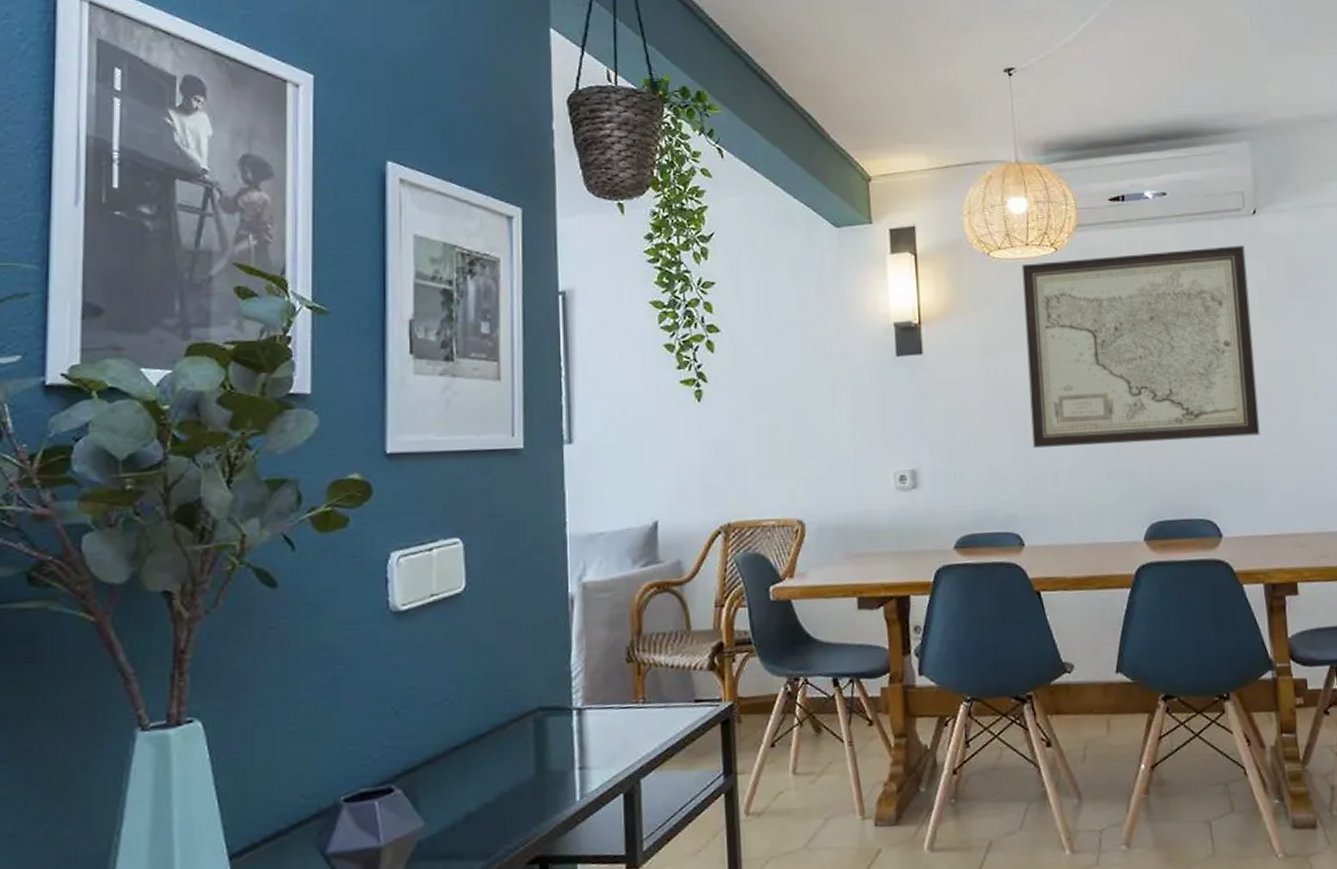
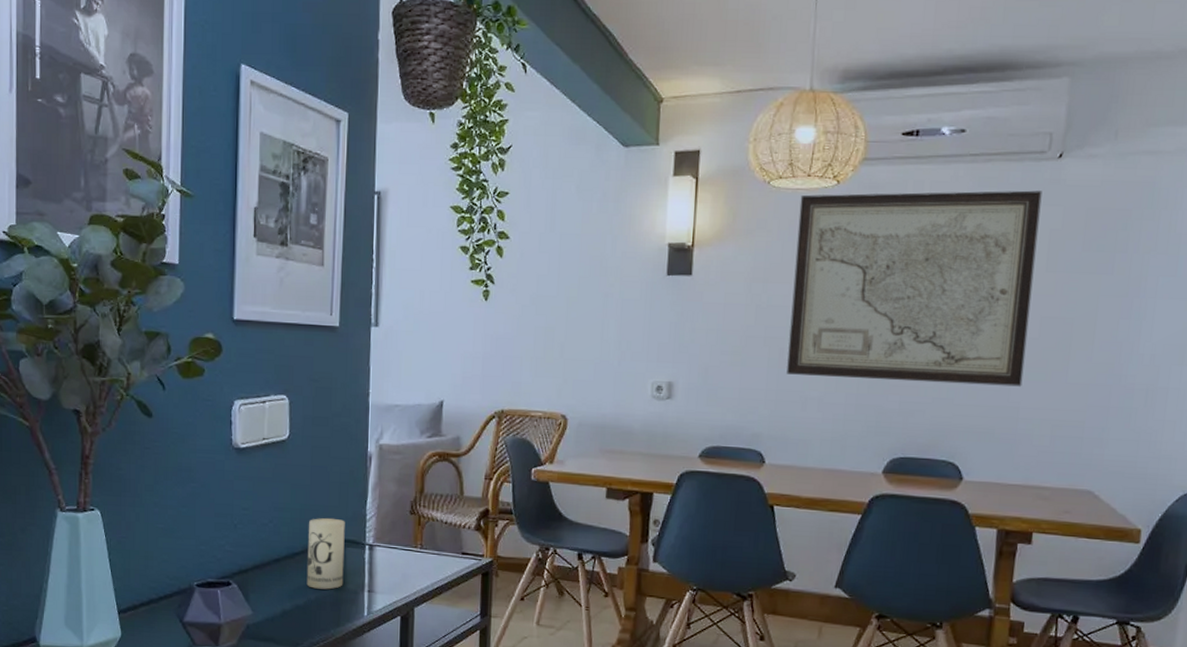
candle: none [496,682,546,777] -> present [306,517,345,590]

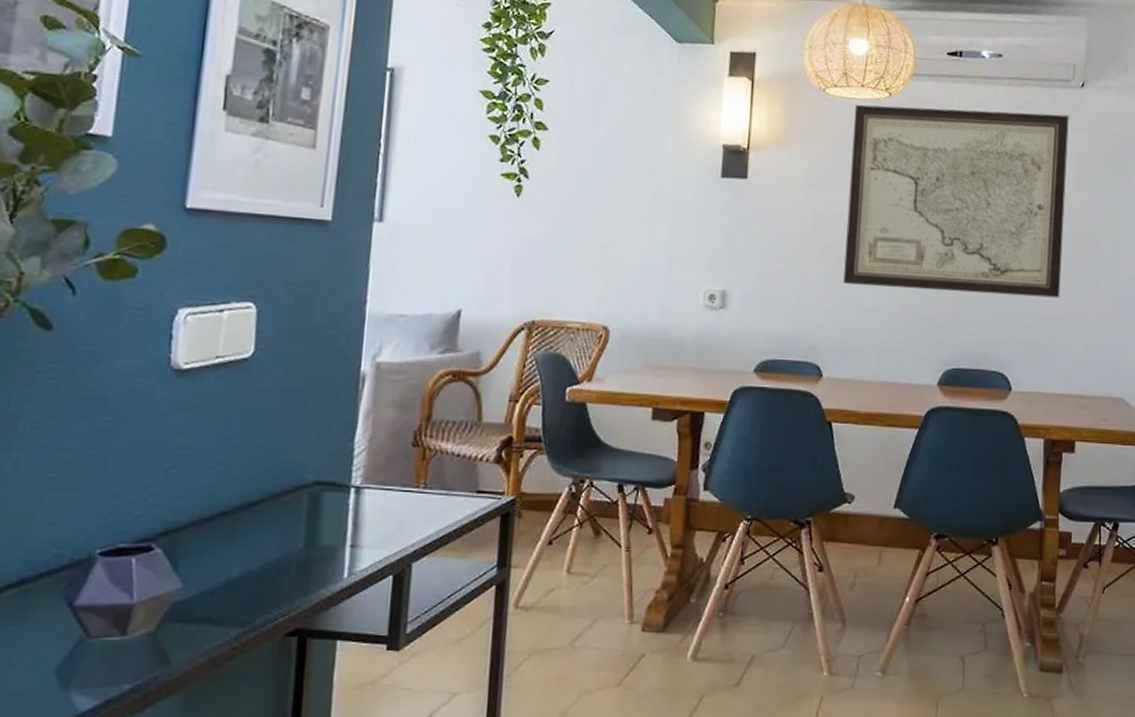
candle: present [306,517,345,590] -> none [265,455,325,548]

